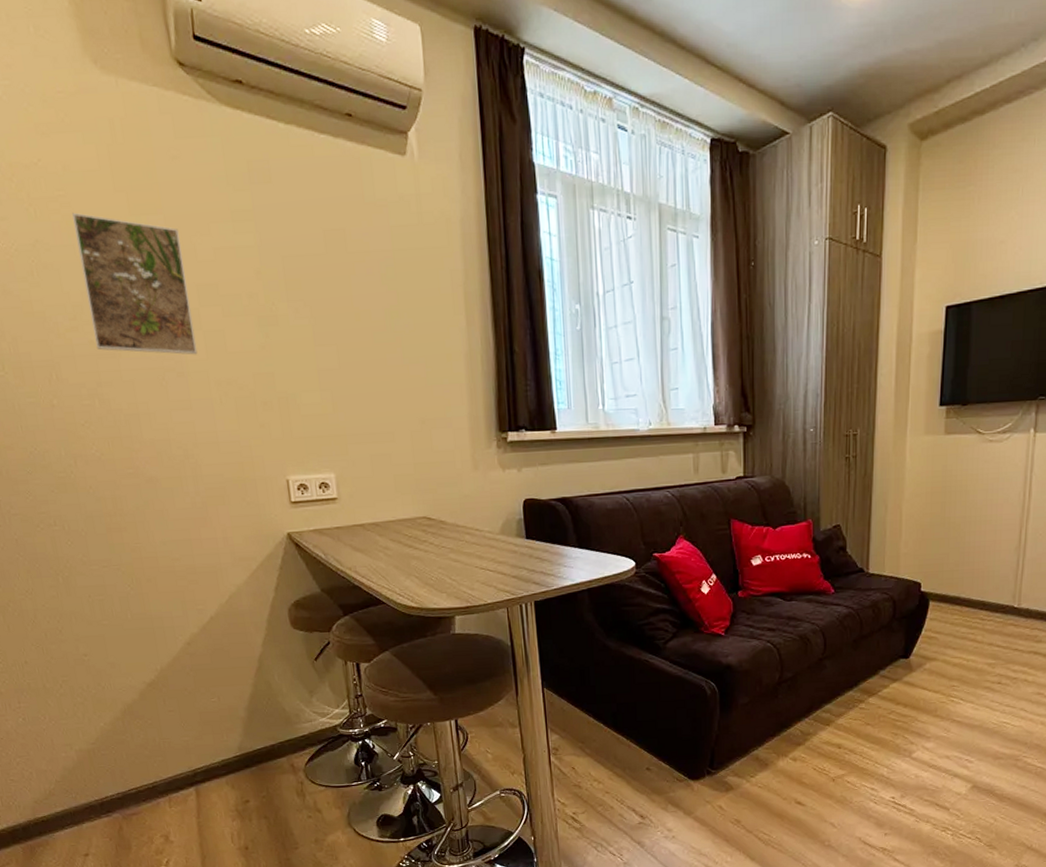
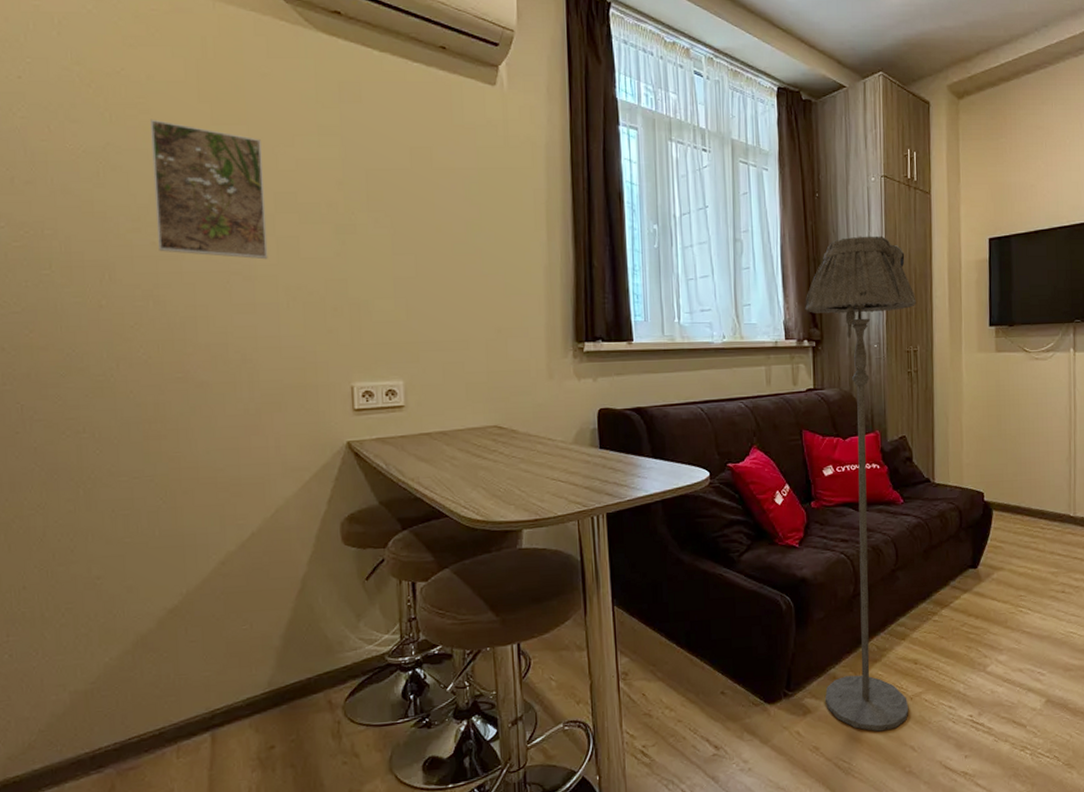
floor lamp: none [736,307,859,809] -> present [805,235,916,732]

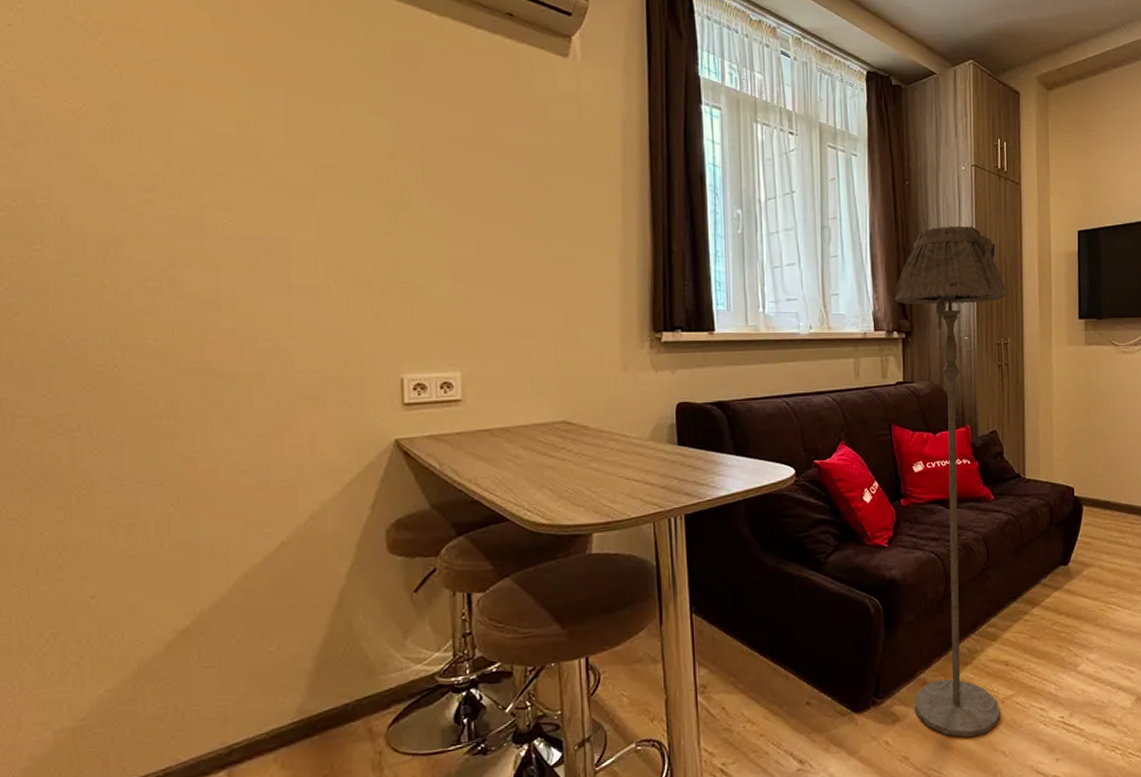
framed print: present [150,119,268,260] -> none [169,78,306,238]

